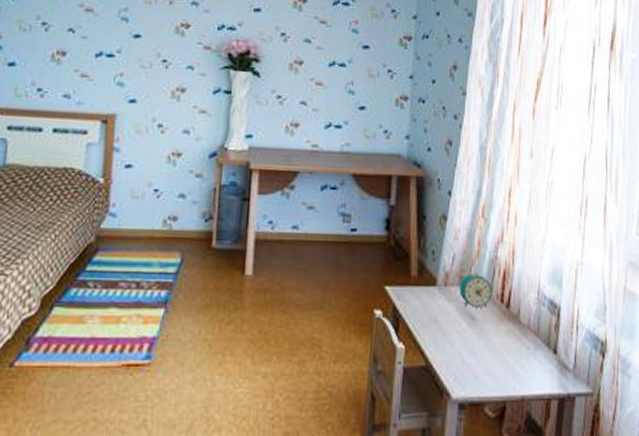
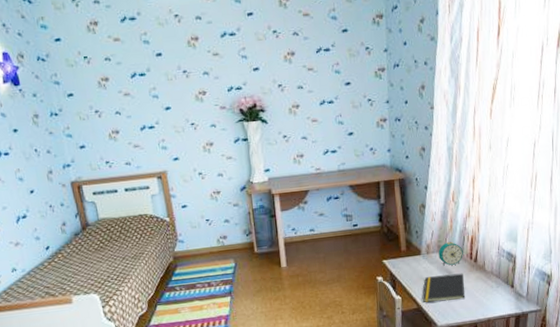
notepad: none [433,320,491,362] -> present [422,273,465,302]

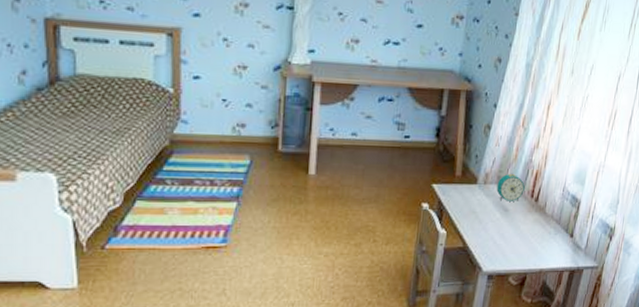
notepad: present [422,273,465,302] -> none [470,212,521,244]

